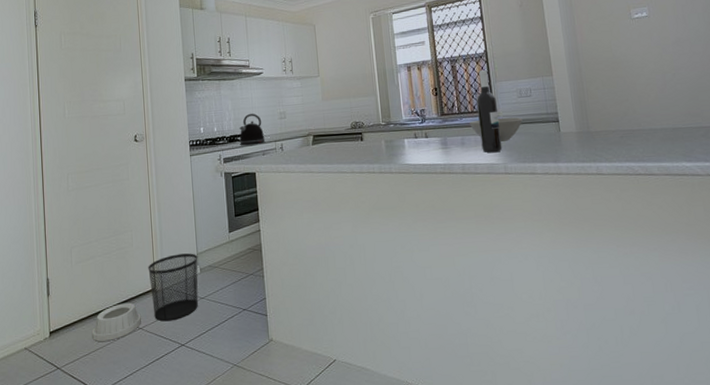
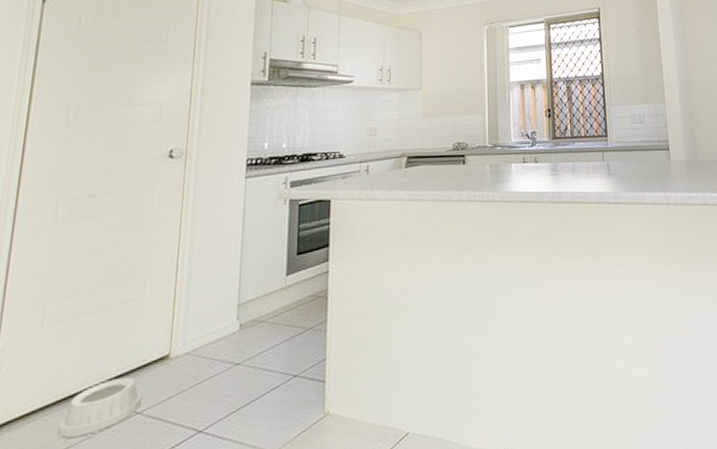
waste bin: present [148,253,199,322] -> none [162,304,239,401]
kettle: present [239,113,266,146] -> none [314,127,348,167]
bowl: present [469,117,523,143] -> none [582,143,635,170]
wine bottle: present [476,70,503,153] -> none [590,93,614,180]

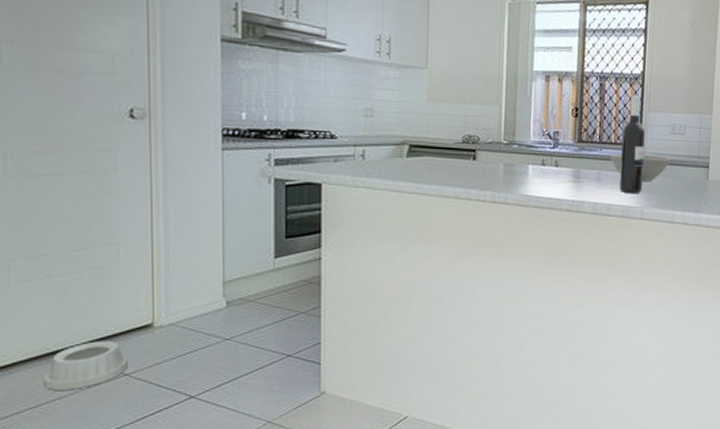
bowl: none [582,143,635,170] -> present [610,154,670,183]
wine bottle: none [590,93,614,180] -> present [619,95,646,193]

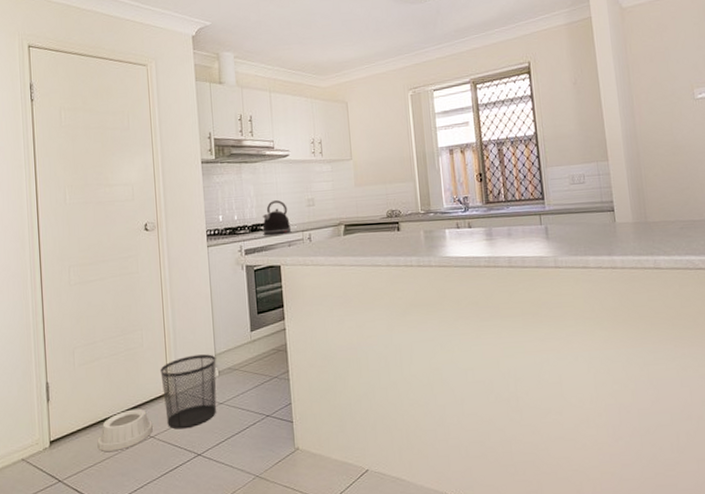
waste bin: none [143,281,224,367] -> present [160,354,217,429]
kettle: none [301,102,340,147] -> present [262,199,292,236]
bowl: present [610,154,670,183] -> none [517,206,575,234]
wine bottle: present [619,95,646,193] -> none [525,154,553,244]

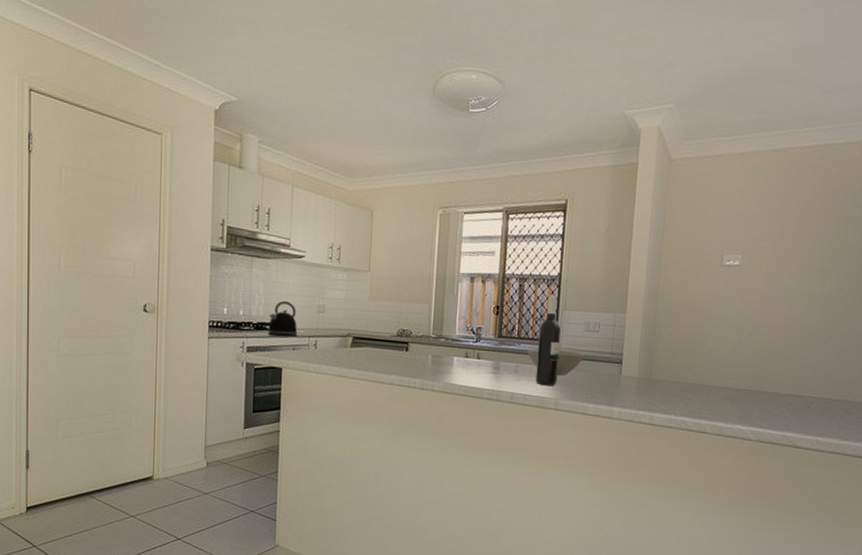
pet bowl: present [97,408,153,452] -> none [76,487,134,526]
waste bin: present [160,354,217,429] -> none [147,443,206,513]
bowl: none [517,206,575,234] -> present [527,349,585,377]
wine bottle: none [525,154,553,244] -> present [535,295,561,385]

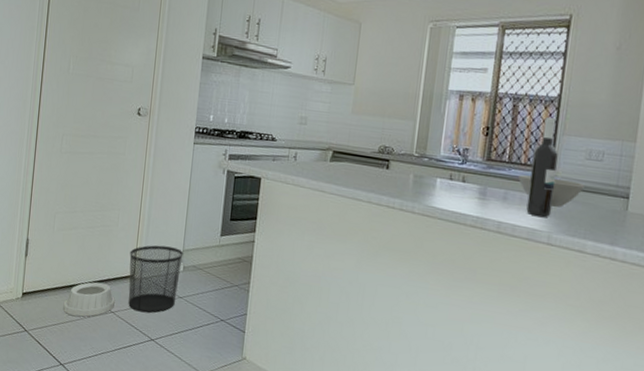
pet bowl: none [76,487,134,526] -> present [63,282,115,317]
waste bin: none [147,443,206,513] -> present [128,245,184,313]
kettle: present [268,300,298,337] -> none [250,110,279,147]

